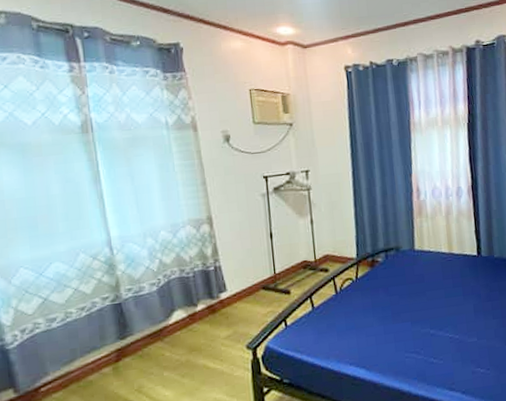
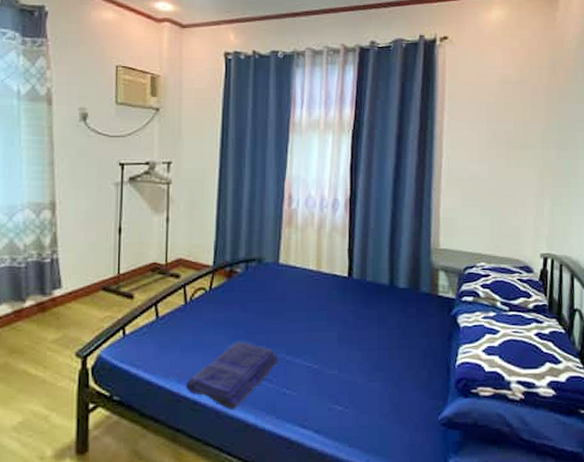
towel: none [345,321,424,381] -> present [185,341,279,410]

